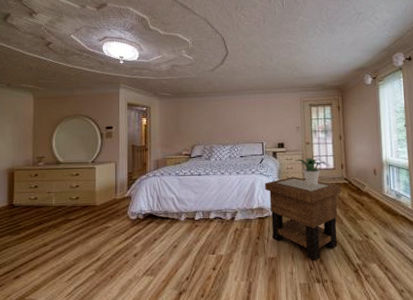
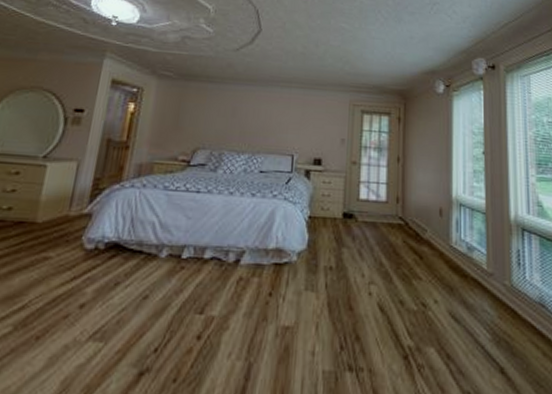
side table: present [265,176,342,261] -> none [289,207,394,337]
potted plant: present [295,158,326,185] -> none [334,183,376,223]

